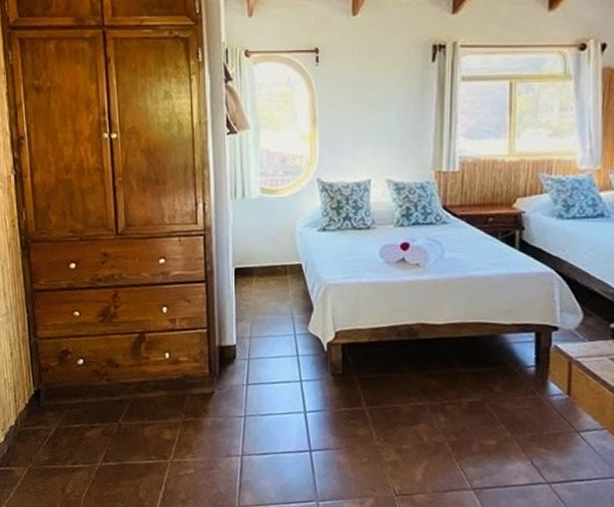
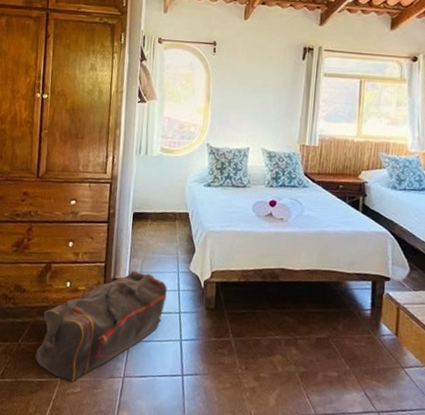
duffel bag: none [139,335,284,464] -> present [35,270,167,383]

